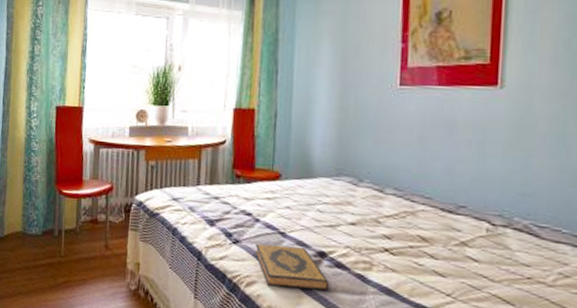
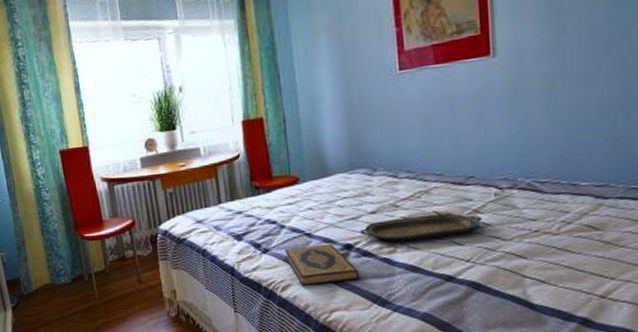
serving tray: none [336,233,470,265] -> present [359,213,482,242]

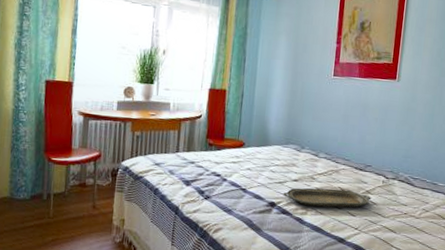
hardback book: present [284,243,360,286] -> none [221,198,277,232]

